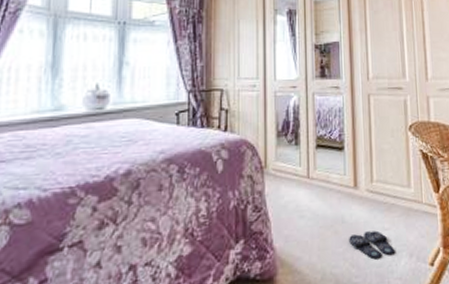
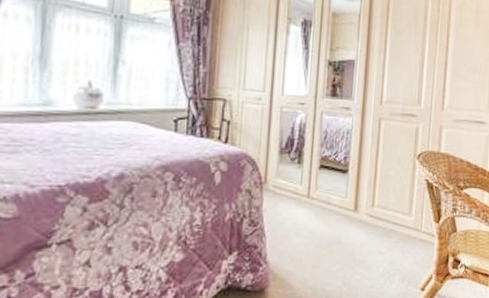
slippers: present [349,230,395,260] -> none [343,253,388,281]

